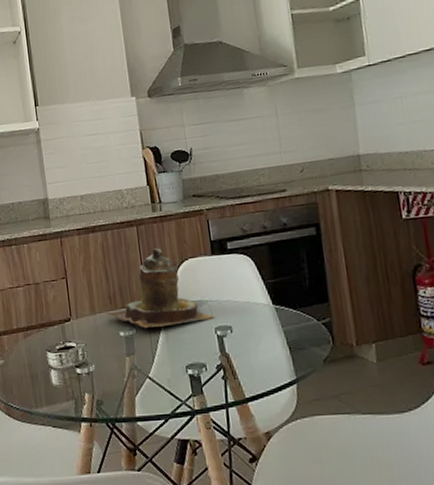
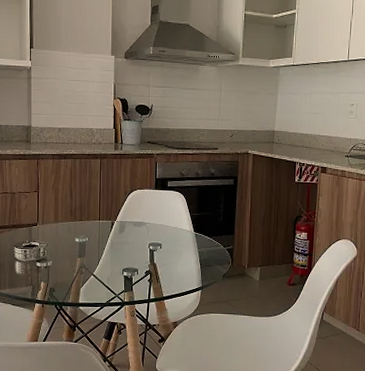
teapot: present [105,248,215,329] -> none [66,178,150,239]

